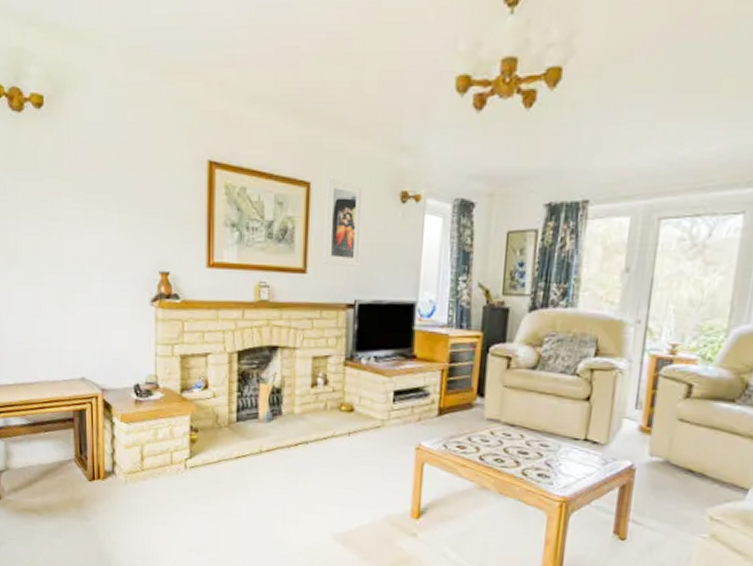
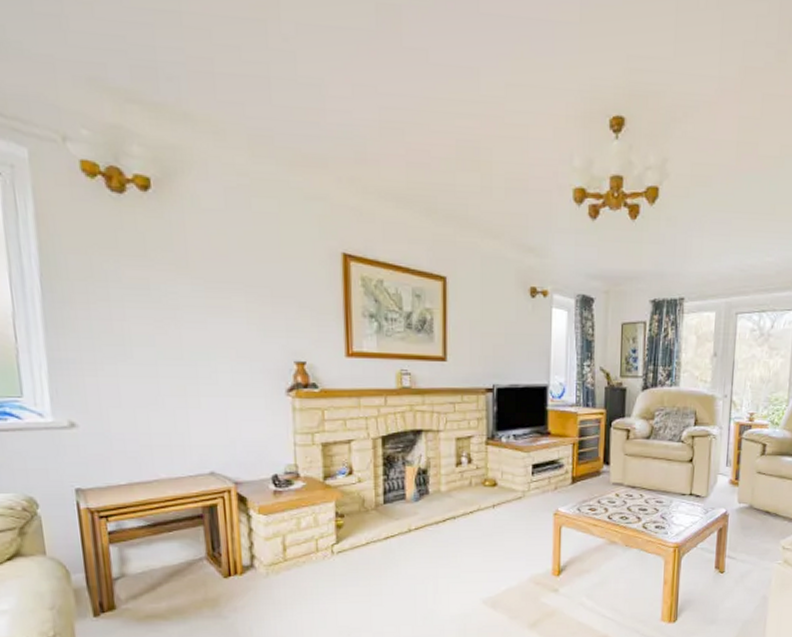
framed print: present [323,178,363,266] -> none [461,273,496,354]

